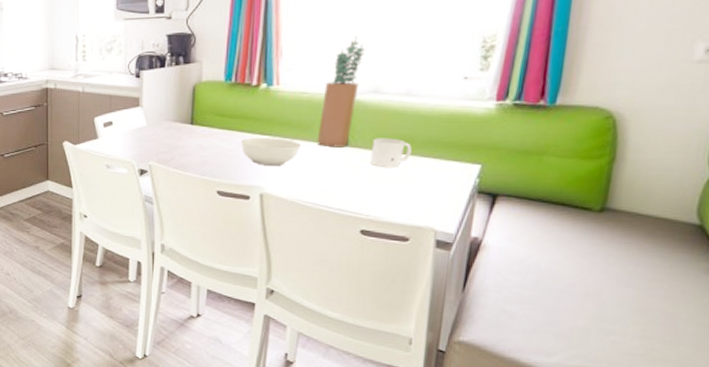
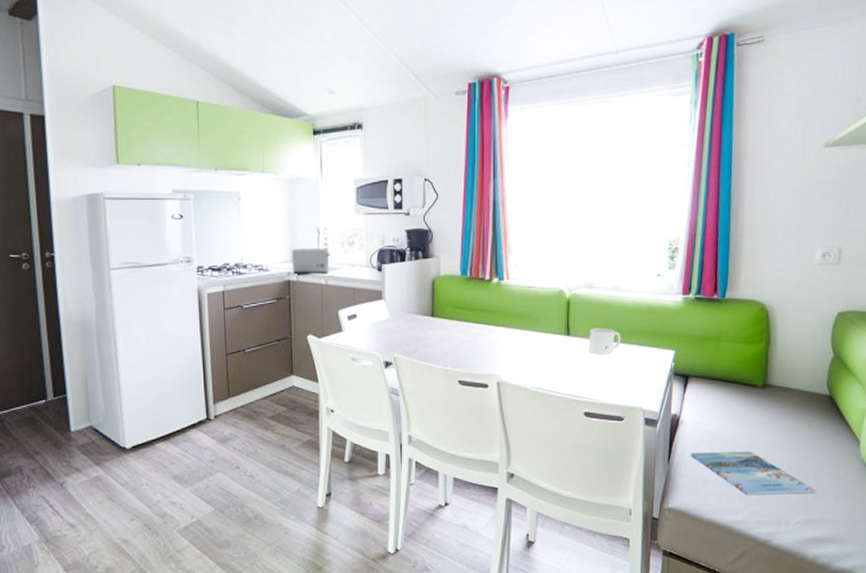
toaster: none [50,55,89,83] -> present [292,248,331,275]
bowl: present [241,137,301,167] -> none [478,328,531,356]
vase: present [316,36,365,148] -> none [543,237,579,337]
magazine: none [493,282,669,341] -> present [691,451,817,496]

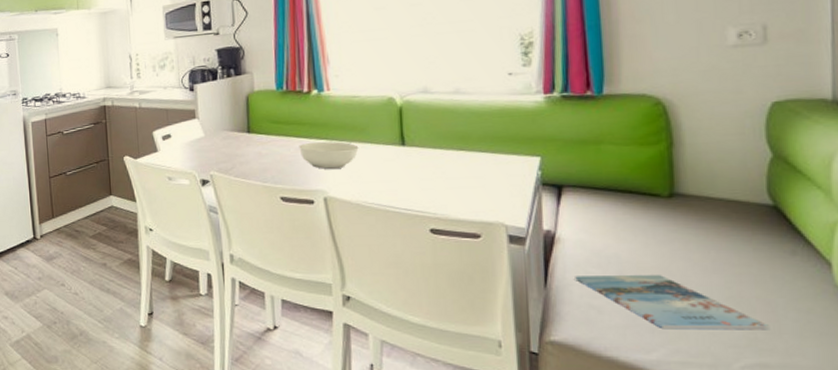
toaster: present [292,248,331,275] -> none [106,73,143,100]
bowl: none [478,328,531,356] -> present [299,141,359,170]
mug: present [588,328,621,355] -> none [428,135,469,166]

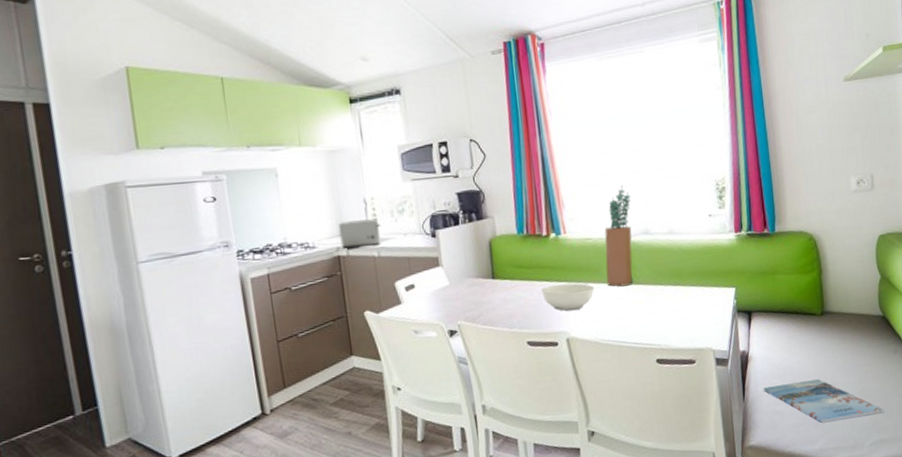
toaster: none [106,73,143,100] -> present [338,218,381,250]
vase: none [373,41,408,148] -> present [604,185,633,287]

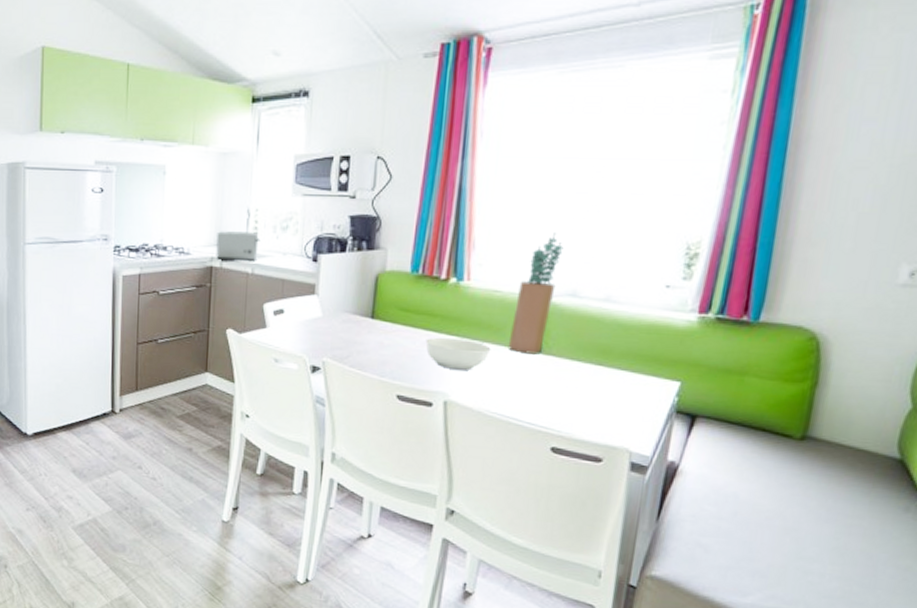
magazine: present [763,379,885,424] -> none [689,512,867,583]

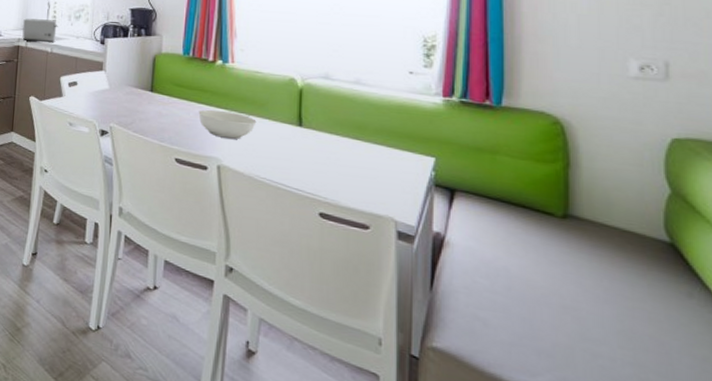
vase: present [508,233,564,355] -> none [271,26,313,128]

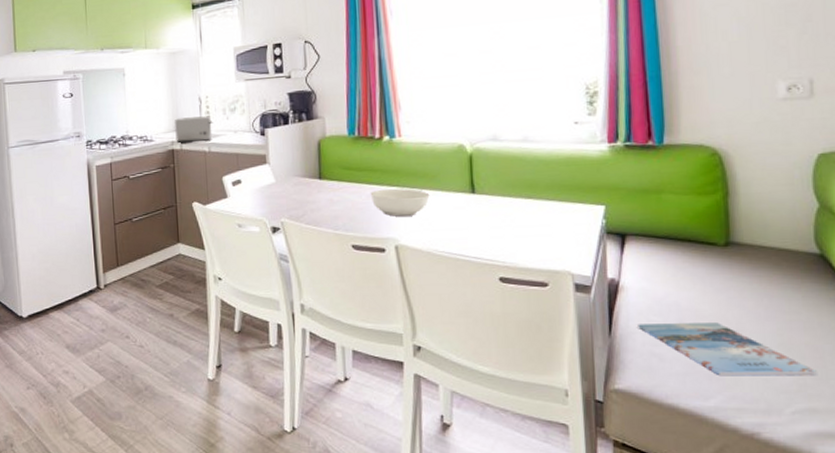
magazine: none [462,283,663,372] -> present [638,323,818,376]

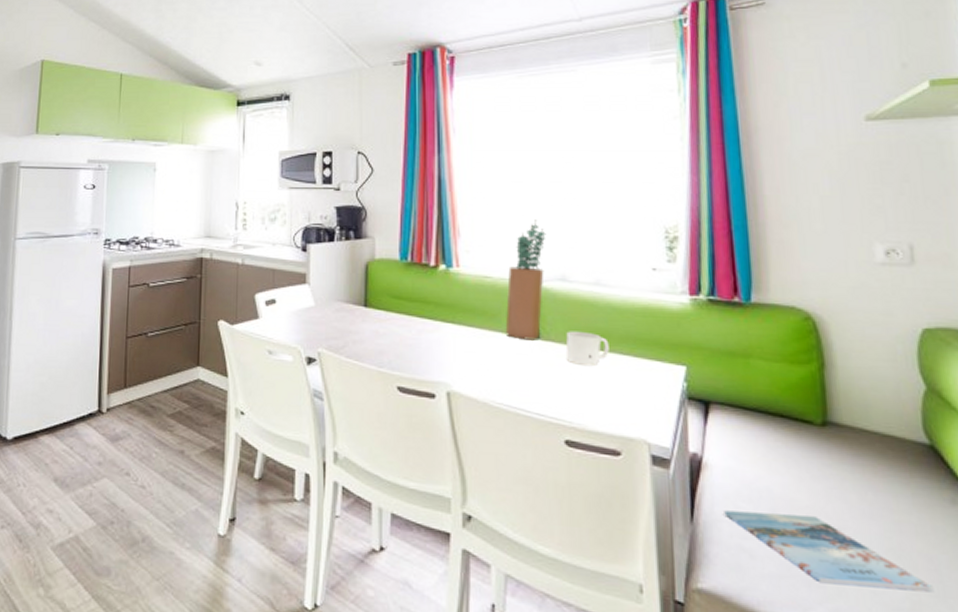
toaster: present [175,116,213,144] -> none [206,223,249,253]
bowl: present [370,188,430,217] -> none [421,324,489,360]
vase: none [444,88,478,196] -> present [505,220,546,341]
mug: none [497,183,537,214] -> present [565,331,609,367]

